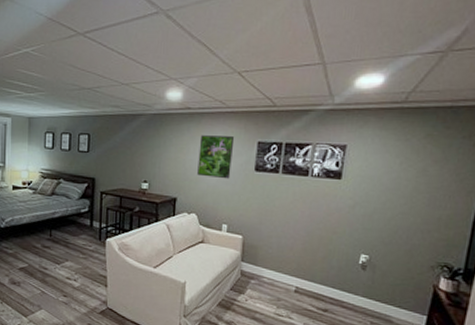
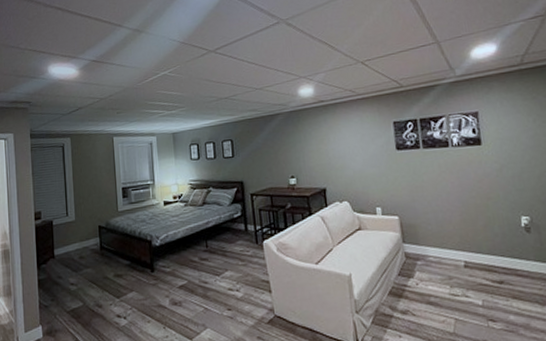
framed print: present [197,135,235,179] -> none [338,120,374,163]

